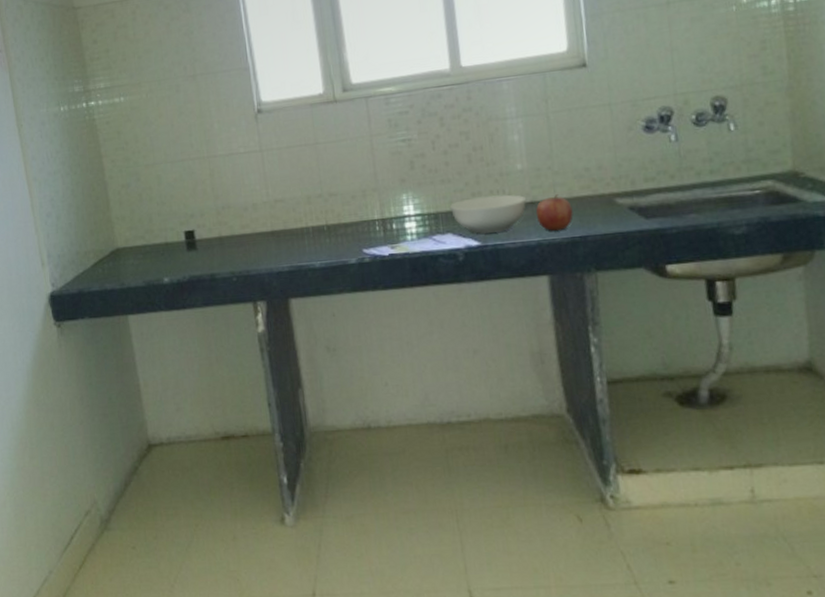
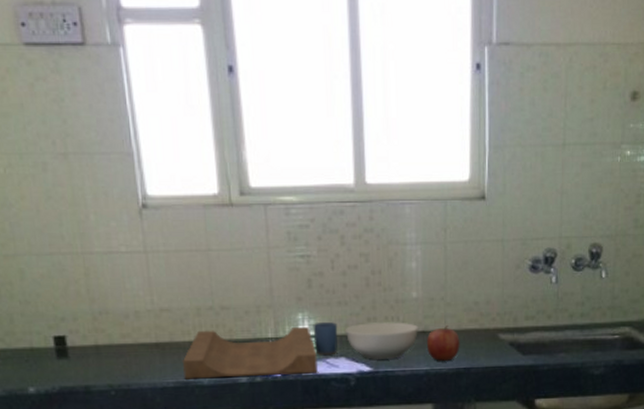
cutting board: none [295,205,425,263] -> present [182,326,318,379]
mug: none [417,200,444,232] -> present [313,322,338,355]

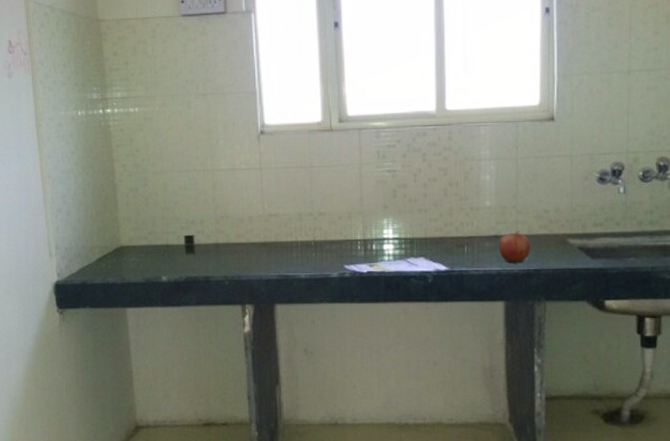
cutting board: present [182,326,318,379] -> none [284,230,399,273]
mug: present [313,322,338,355] -> none [396,227,418,255]
bowl: present [344,322,419,361] -> none [424,227,492,261]

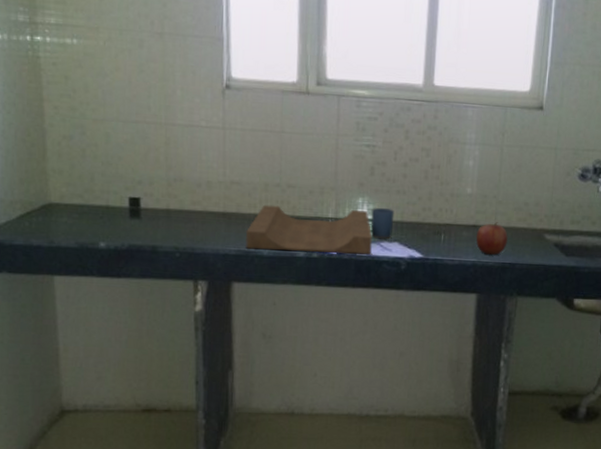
cutting board: none [284,230,399,273] -> present [245,204,372,255]
mug: none [396,227,418,255] -> present [371,208,395,239]

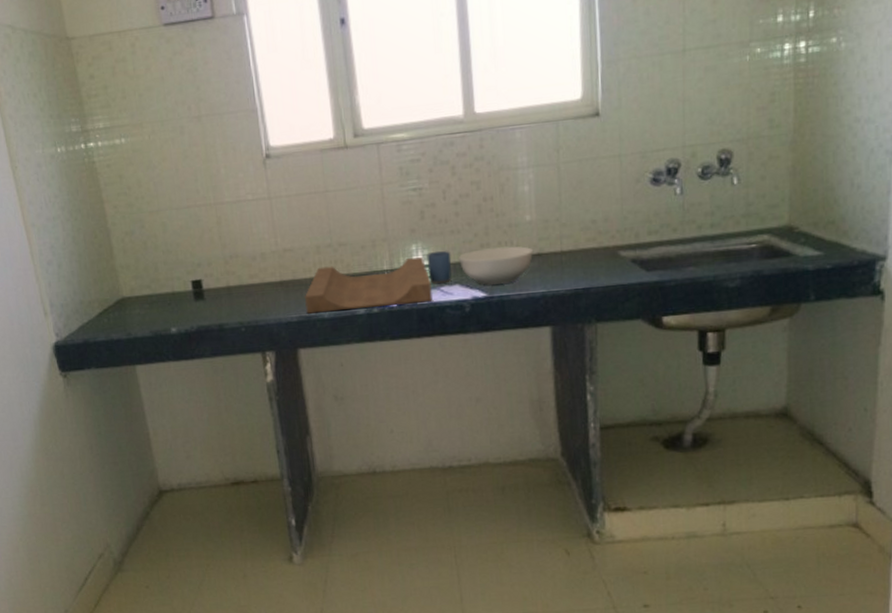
bowl: none [400,212,471,248] -> present [458,246,534,286]
fruit: present [476,222,508,255] -> none [541,246,578,283]

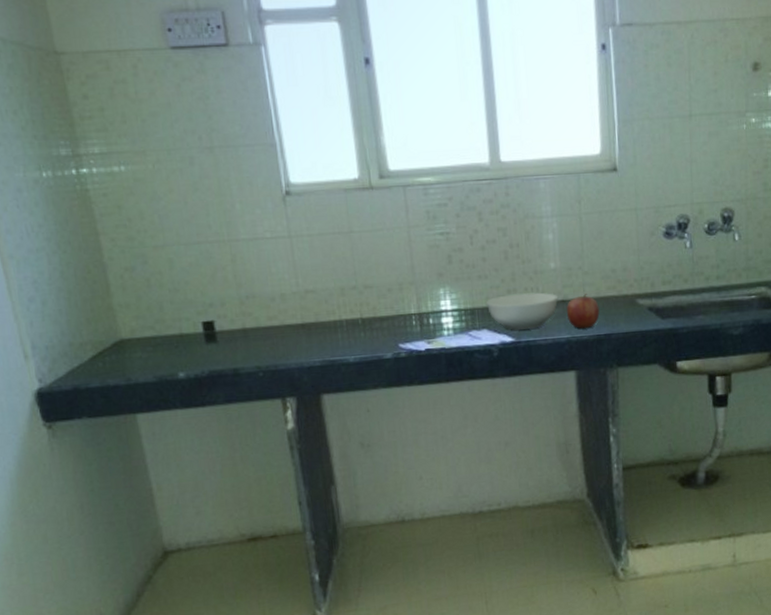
cutting board: present [304,256,433,314] -> none [328,300,461,358]
mug: present [426,251,452,283] -> none [454,296,480,328]
fruit: none [541,246,578,283] -> present [566,294,600,329]

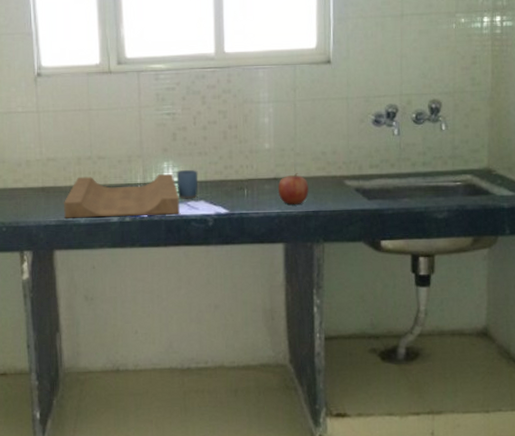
cutting board: none [328,300,461,358] -> present [63,173,180,219]
mug: none [454,296,480,328] -> present [176,170,198,198]
bowl: present [485,292,559,331] -> none [204,170,271,204]

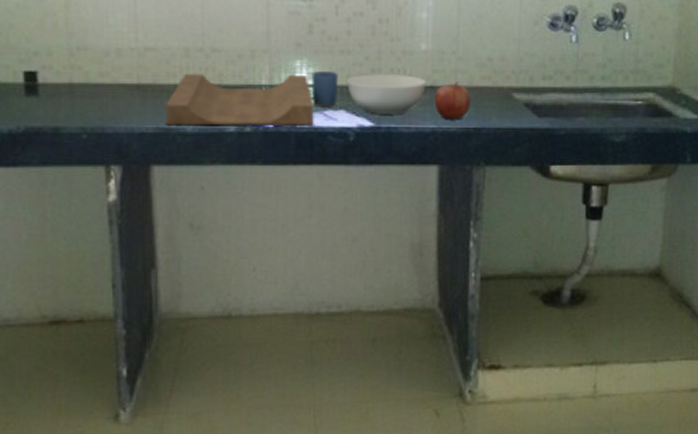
bowl: none [204,170,271,204] -> present [346,74,427,115]

